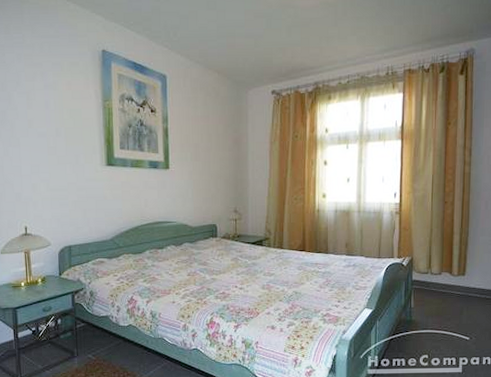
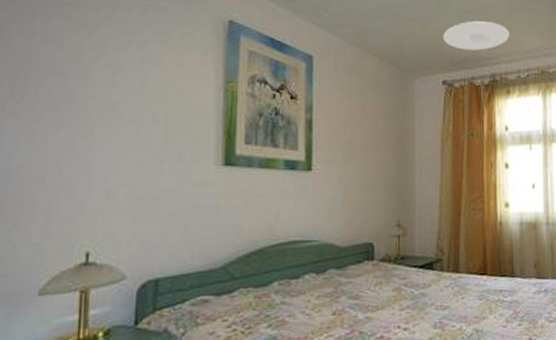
ceiling light: none [273,33,333,61] -> present [443,21,510,51]

